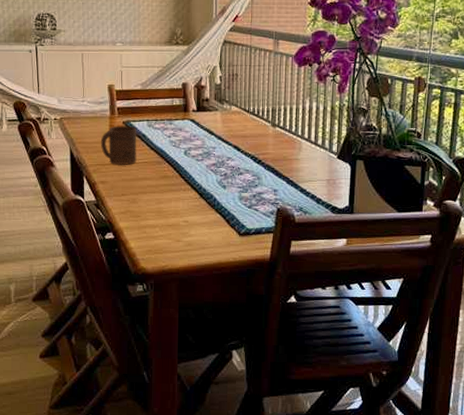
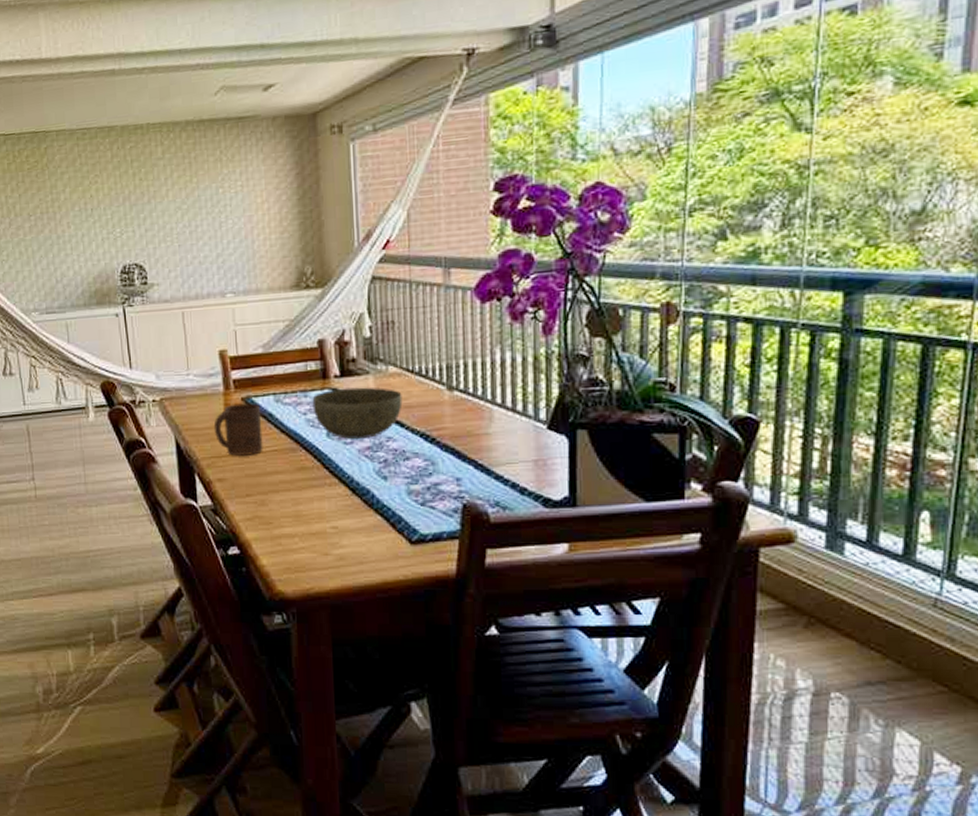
bowl: none [175,120,240,157] -> present [312,387,403,439]

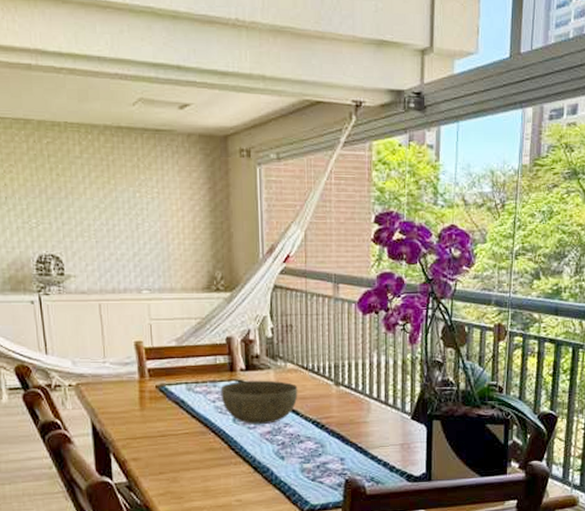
cup: present [213,403,263,456] -> none [129,390,176,438]

